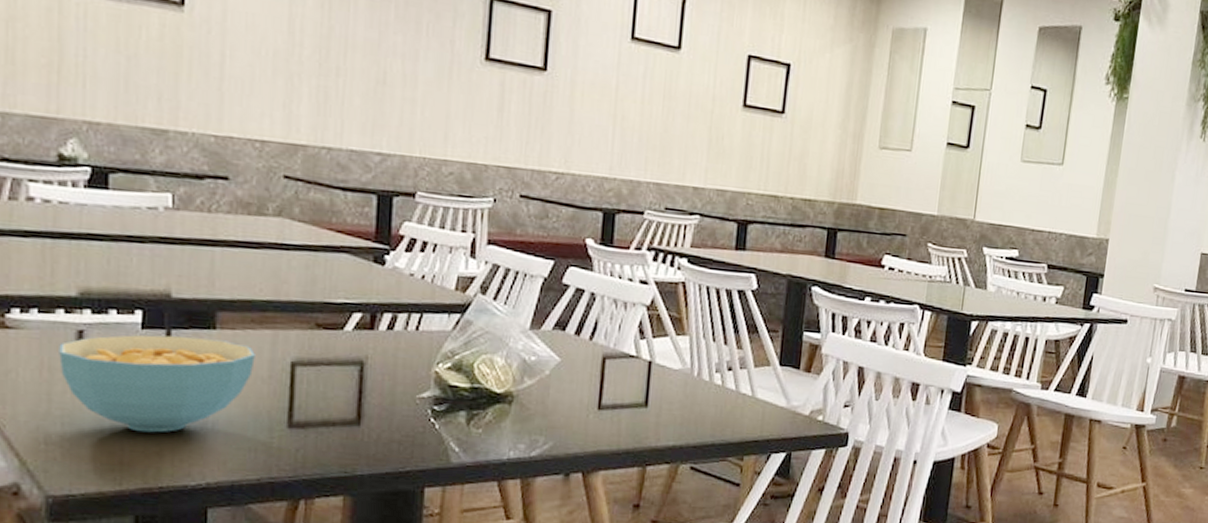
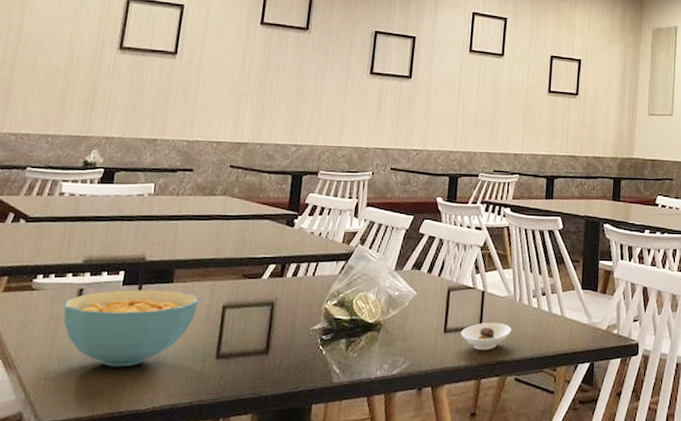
saucer: none [620,400,687,433] -> present [461,323,512,350]

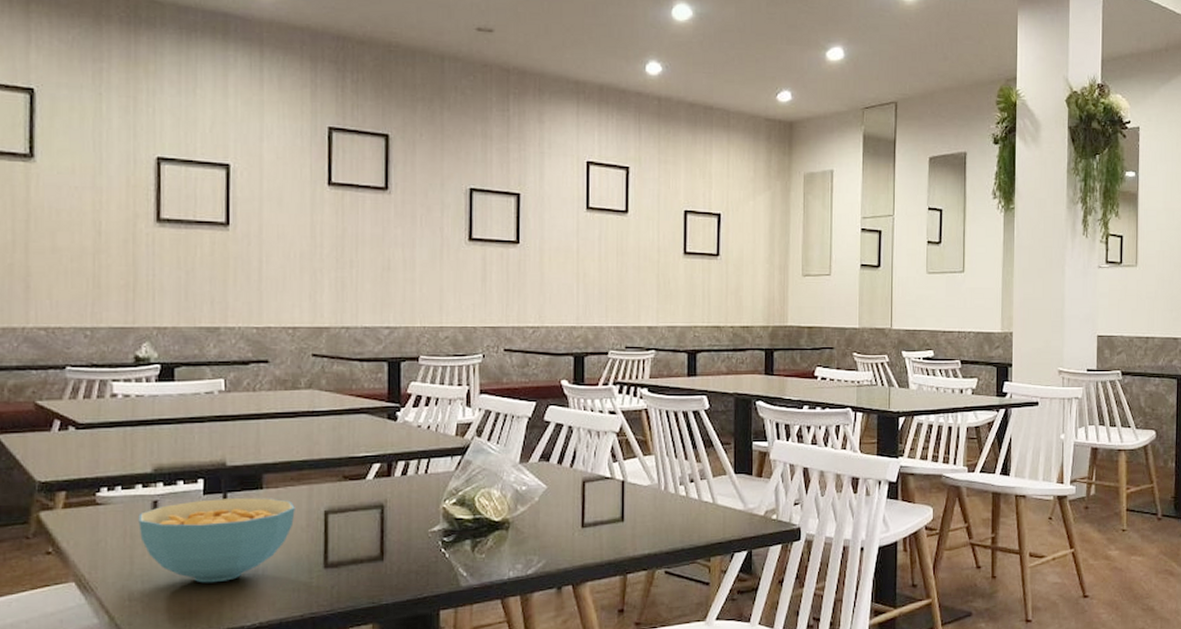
saucer: present [461,323,512,350] -> none [601,514,658,544]

